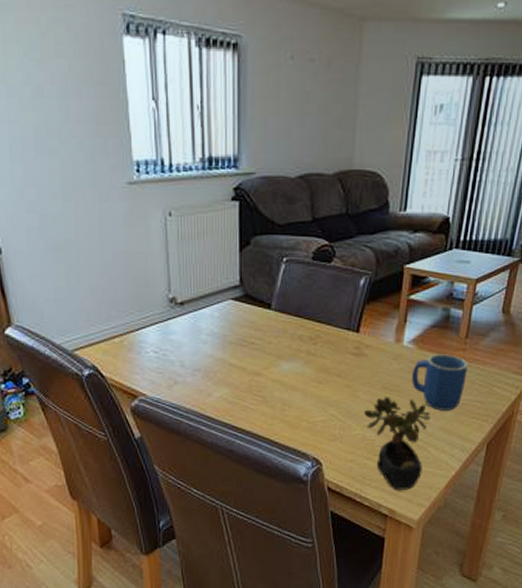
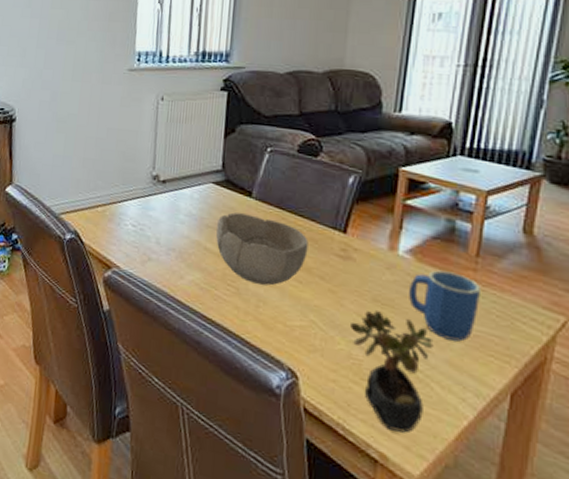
bowl: none [240,326,326,390] -> present [216,212,309,286]

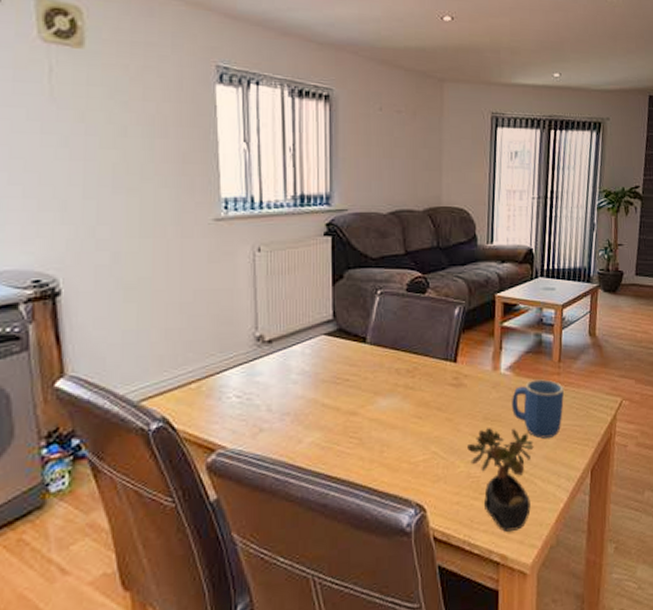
bowl: present [216,212,309,286] -> none [334,361,424,430]

